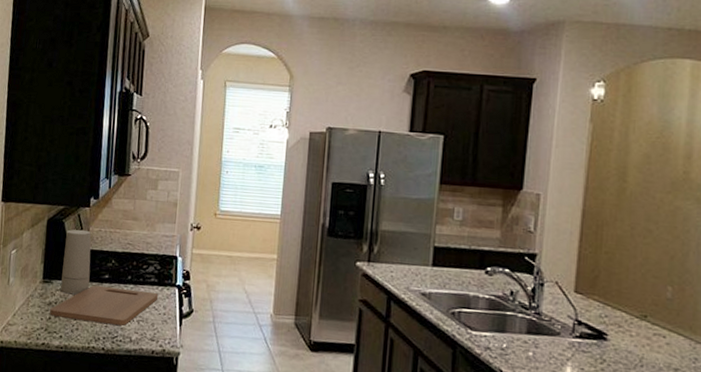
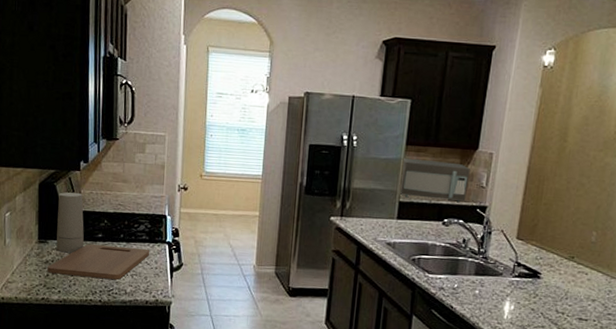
microwave: none [433,198,515,249] -> present [398,157,471,203]

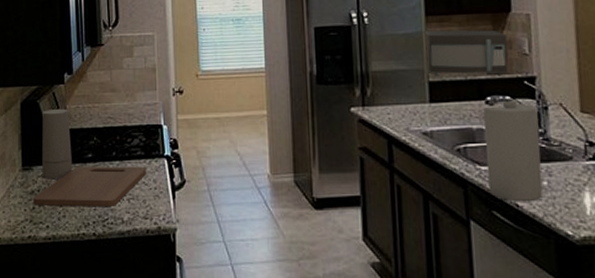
paper towel holder: none [432,223,483,305] -> present [483,100,543,201]

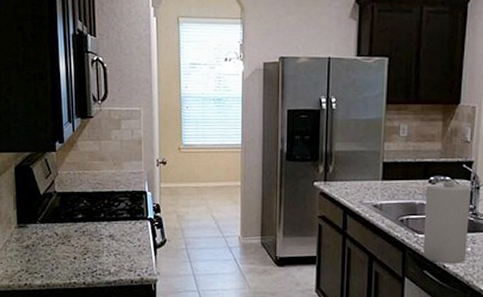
cutting board: present [33,166,146,206] -> none [28,225,131,260]
canister: present [42,108,72,179] -> none [36,173,64,236]
microwave: present [423,30,508,76] -> none [381,117,454,160]

